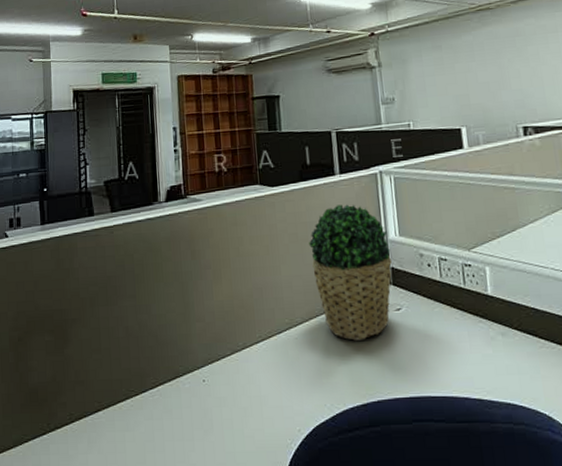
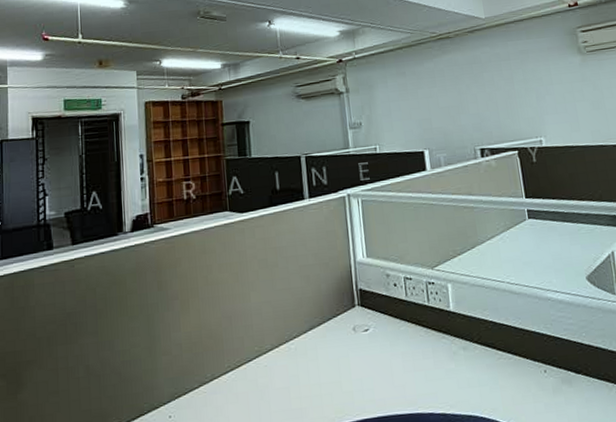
potted plant: present [309,204,392,341] -> none [278,228,360,365]

